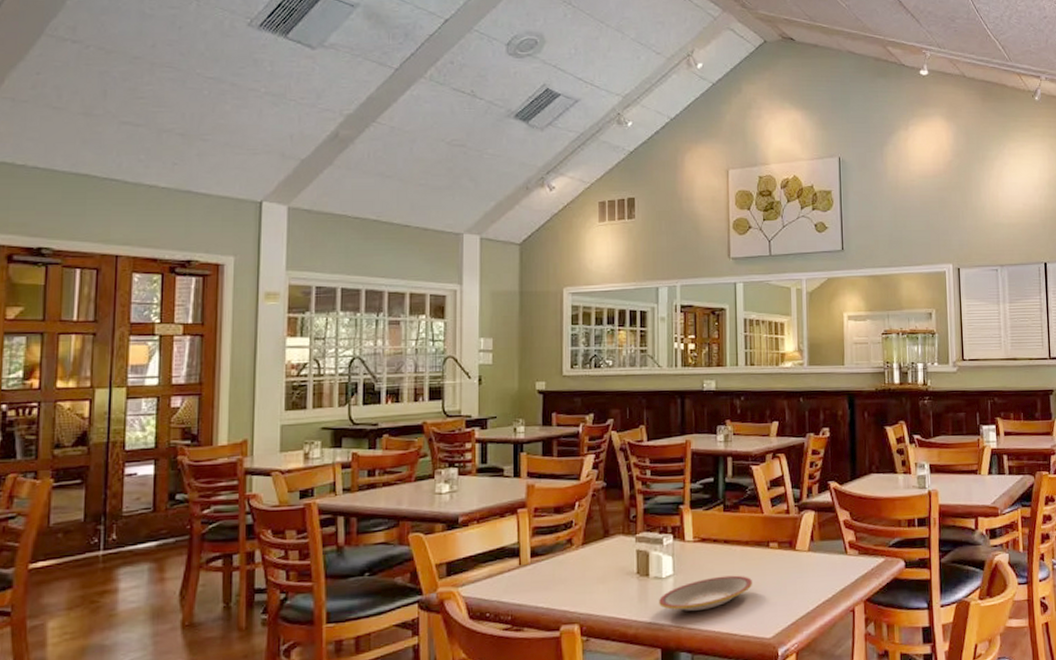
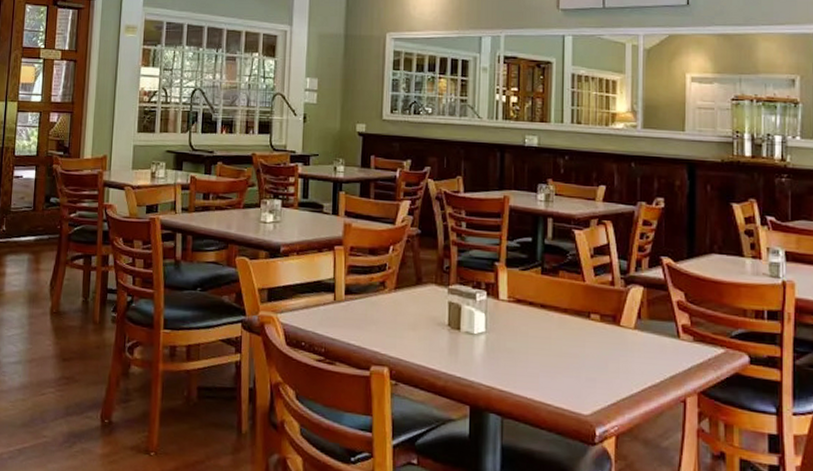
plate: present [659,575,753,612] -> none [470,341,571,374]

